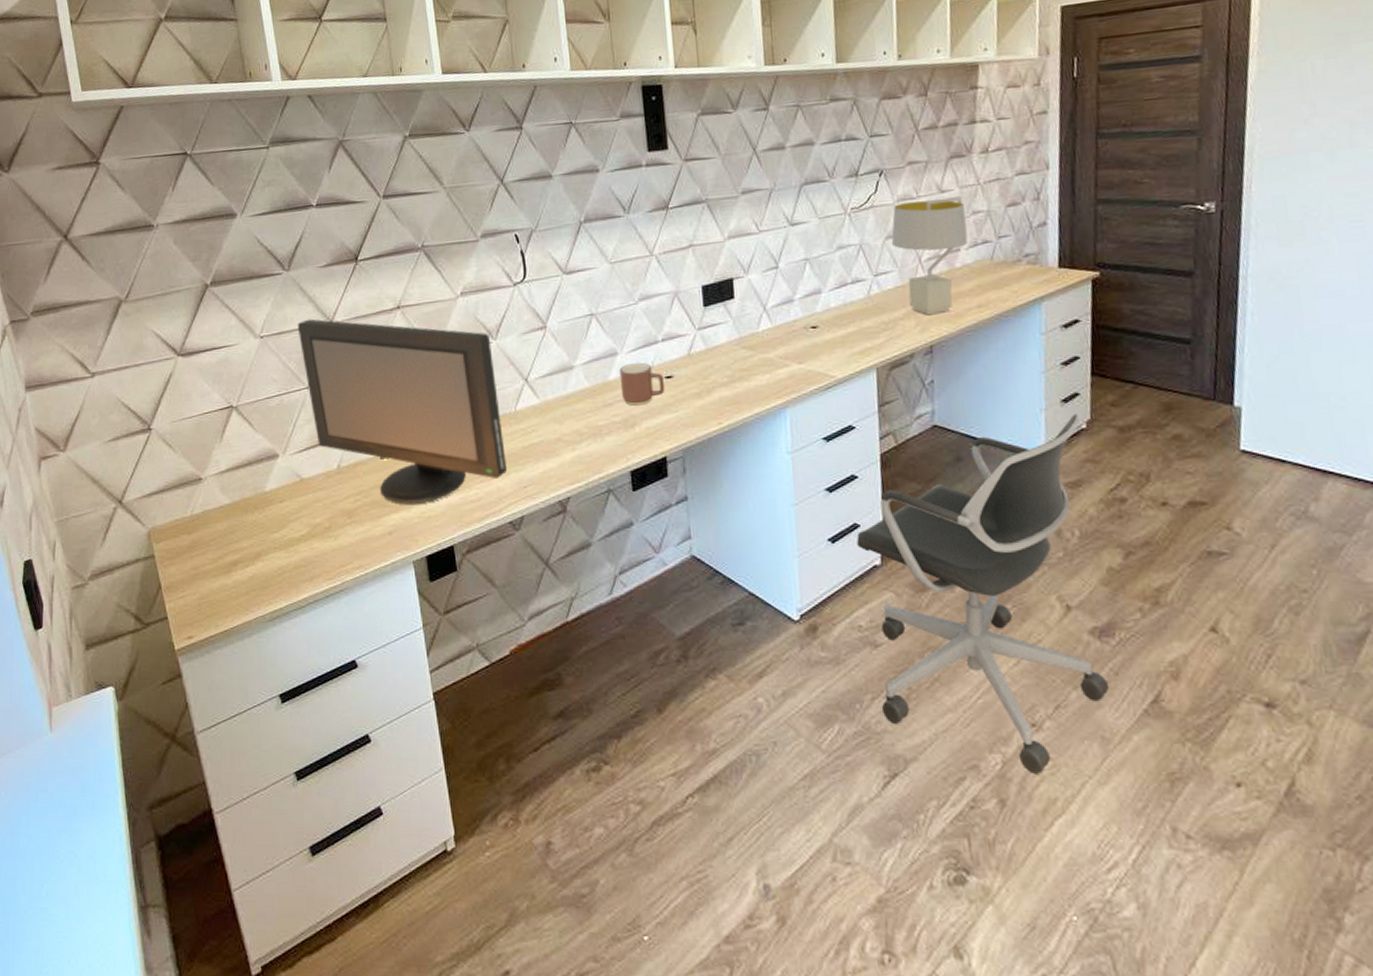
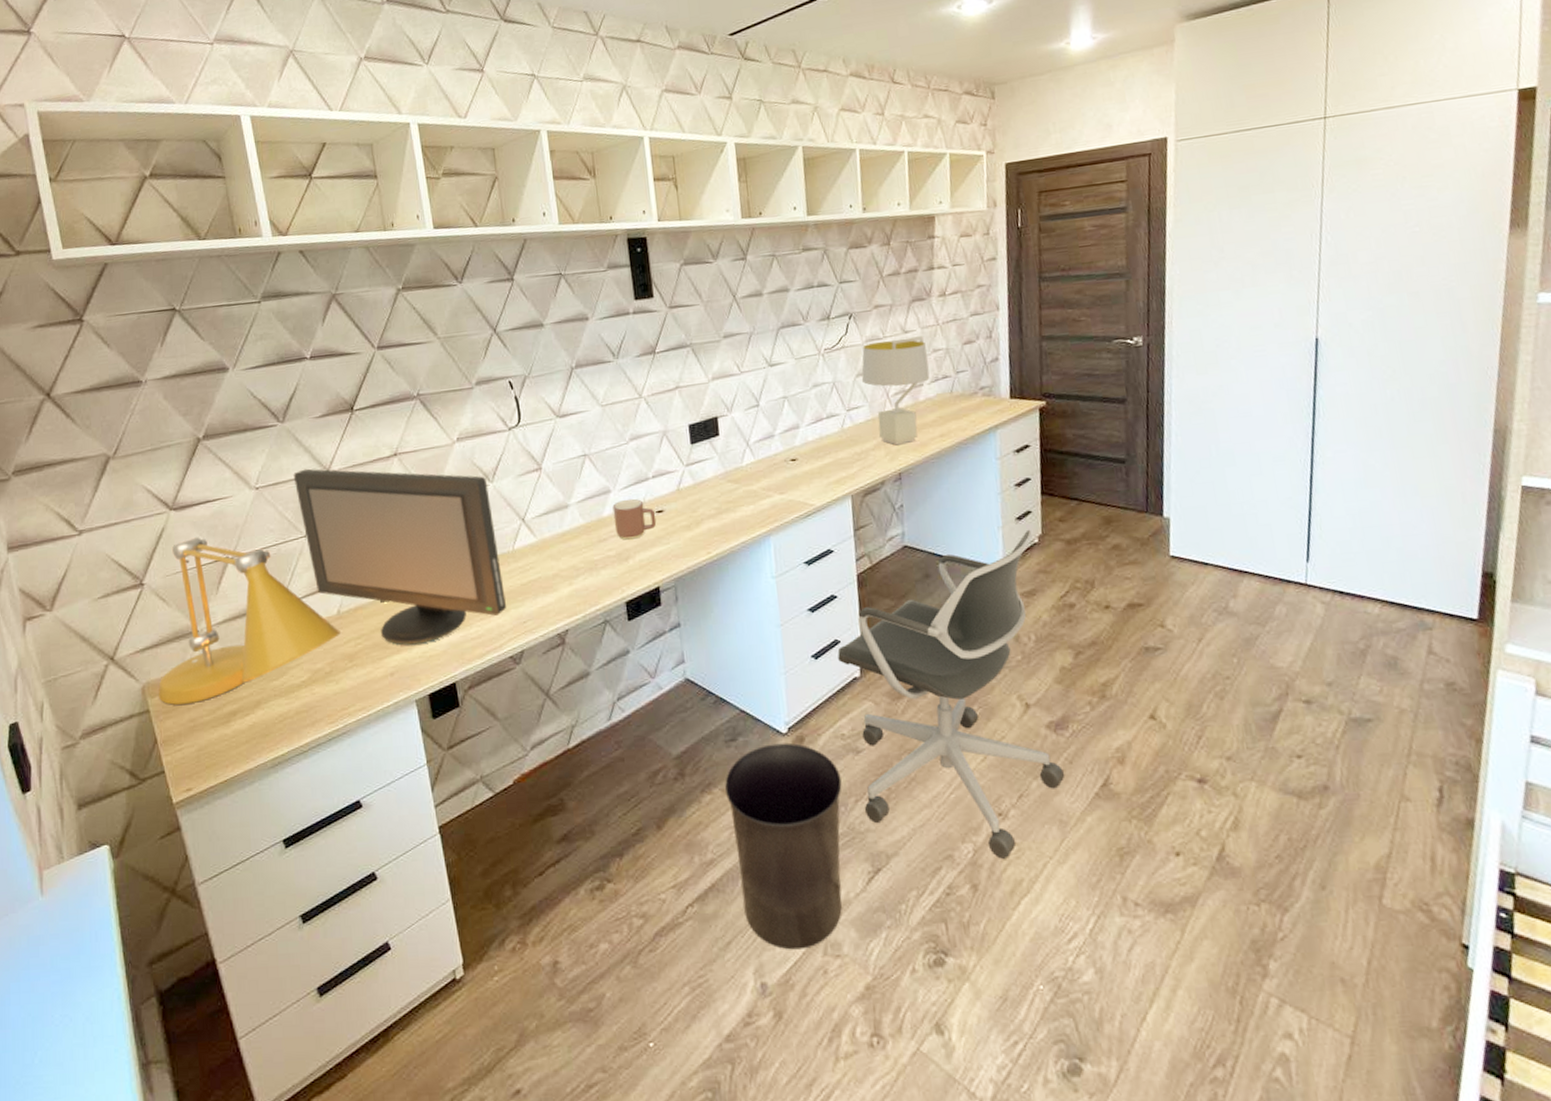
table lamp: none [163,384,340,552] -> present [158,537,341,705]
waste bin: none [731,631,858,853] -> present [725,742,842,950]

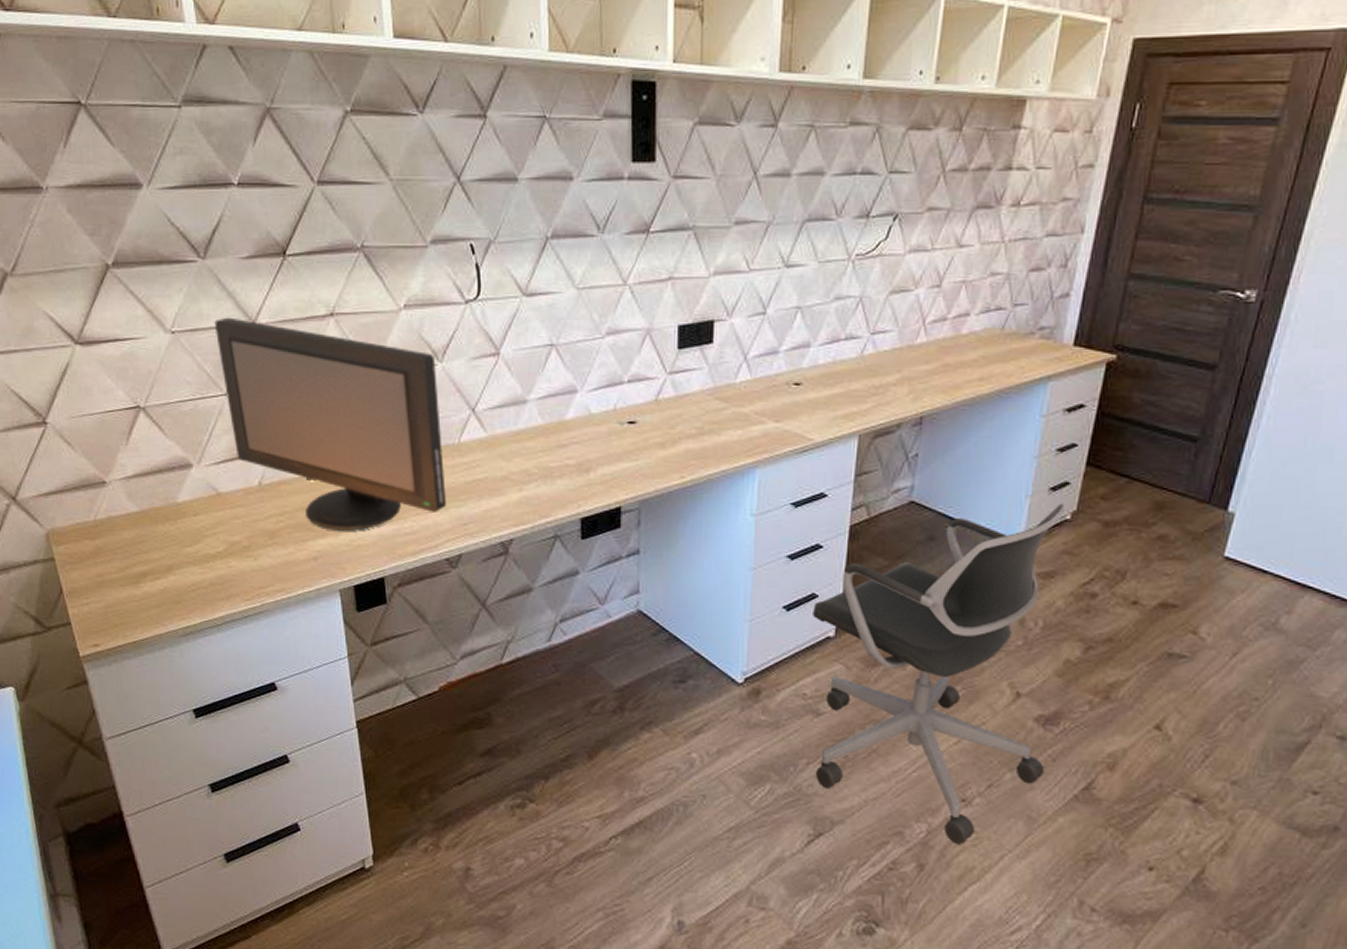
table lamp: present [158,537,341,705] -> none [63,379,261,558]
mug: present [612,498,657,540] -> none [577,403,627,450]
waste bin: present [725,742,842,950] -> none [667,692,795,897]
table lamp: present [861,336,930,446] -> none [895,253,983,384]

